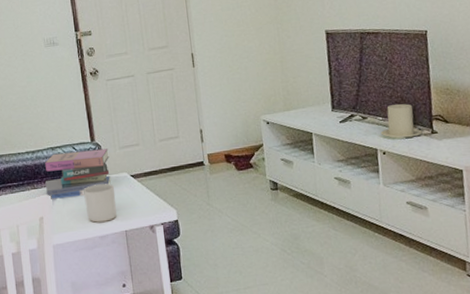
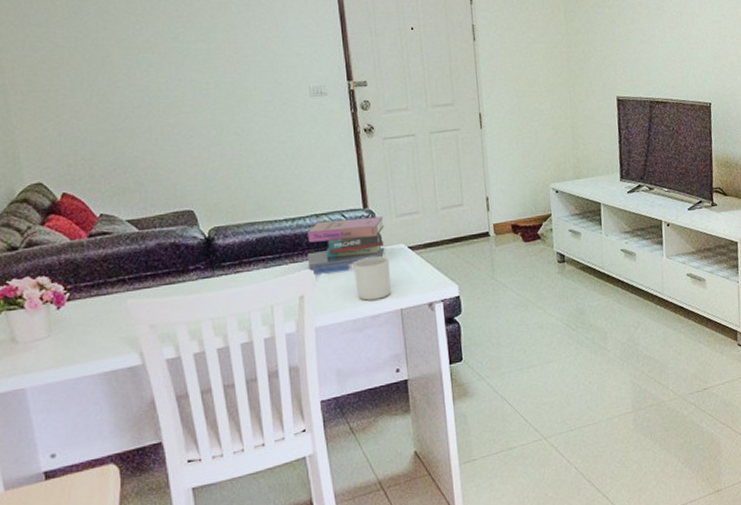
candle: present [380,103,423,140] -> none [665,175,704,211]

